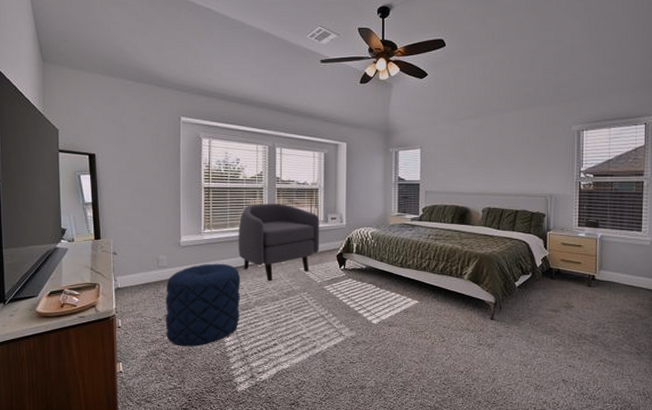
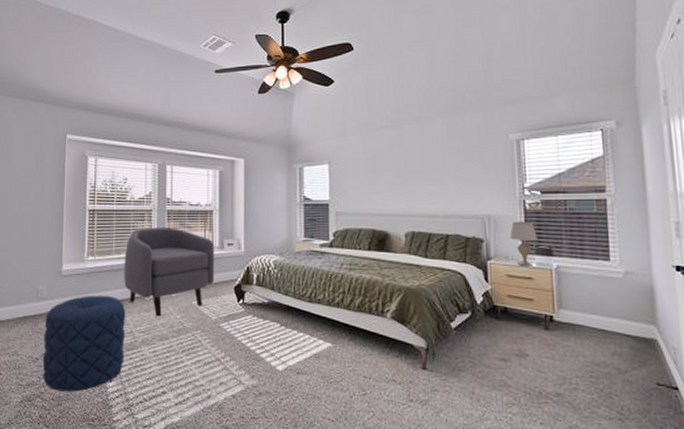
table lamp: none [567,199,588,236] -> present [510,221,537,266]

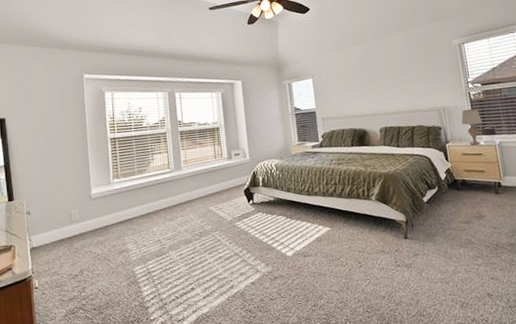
pouf: present [42,295,126,392] -> none [80,211,155,302]
armchair: present [124,228,215,317] -> none [146,145,227,224]

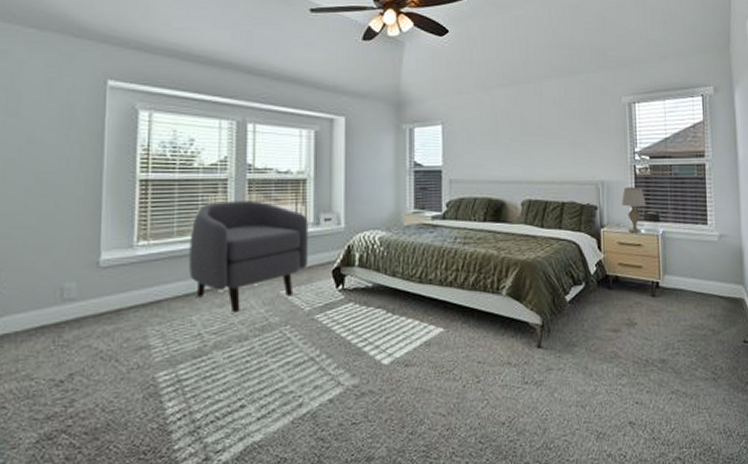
armchair: none [146,145,227,224] -> present [189,201,309,313]

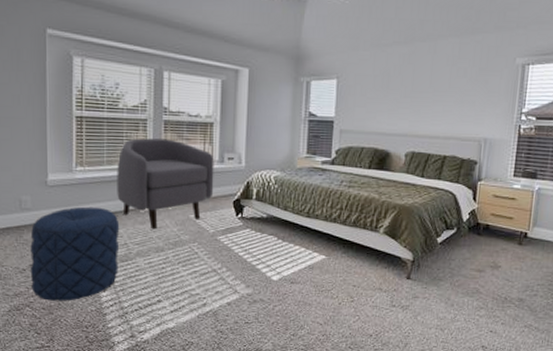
pouf: none [69,289,192,422] -> present [30,206,120,301]
table lamp: present [622,186,646,233] -> none [502,145,526,188]

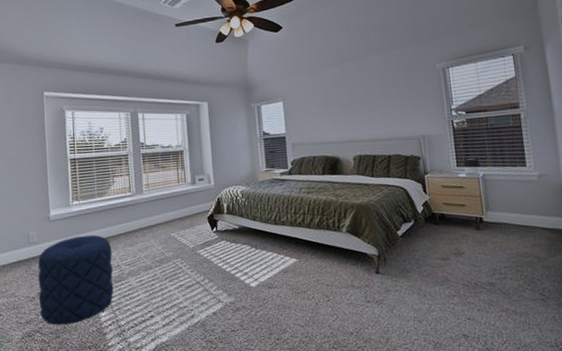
armchair: present [117,138,214,230] -> none [106,169,190,250]

